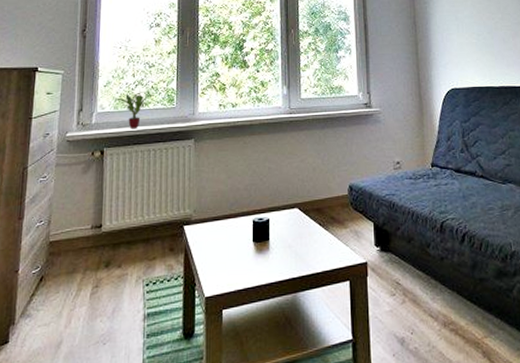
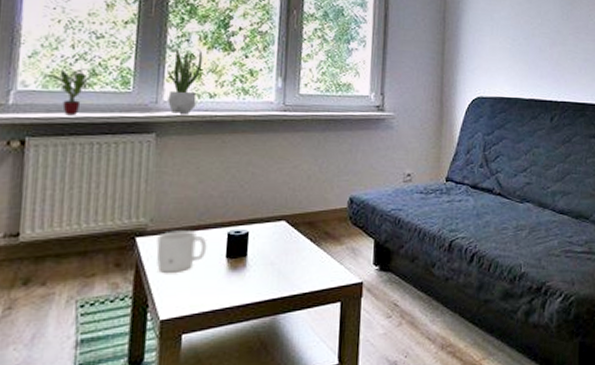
mug: none [199,219,238,256] -> present [156,230,207,273]
potted plant: none [200,68,225,122] -> present [166,46,203,114]

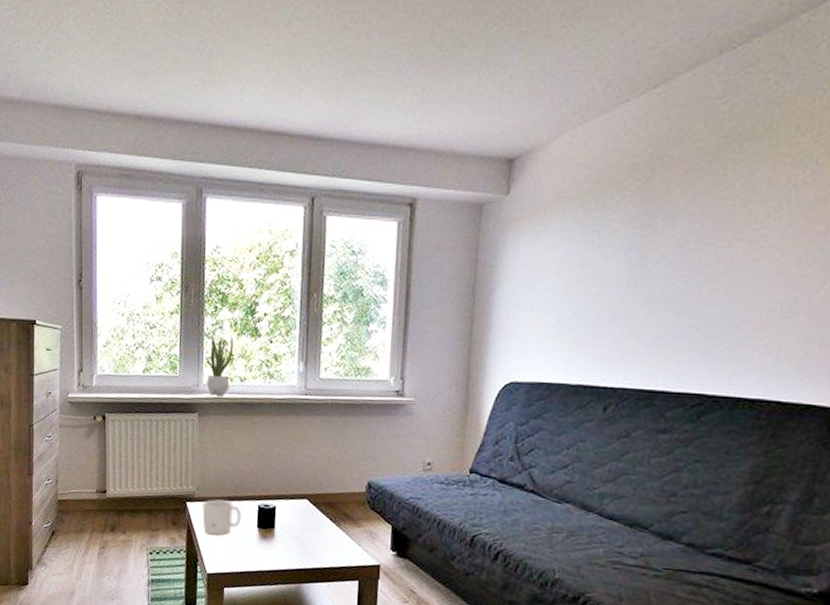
potted plant: present [42,69,103,116] -> none [114,355,157,396]

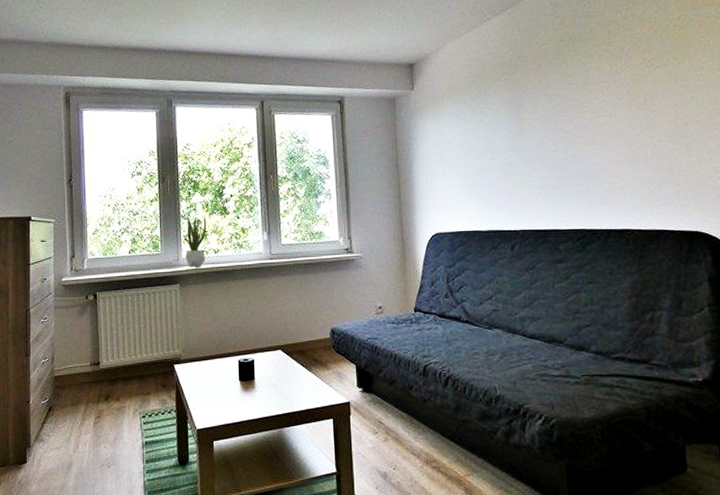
mug: present [202,499,242,535] -> none [189,359,225,392]

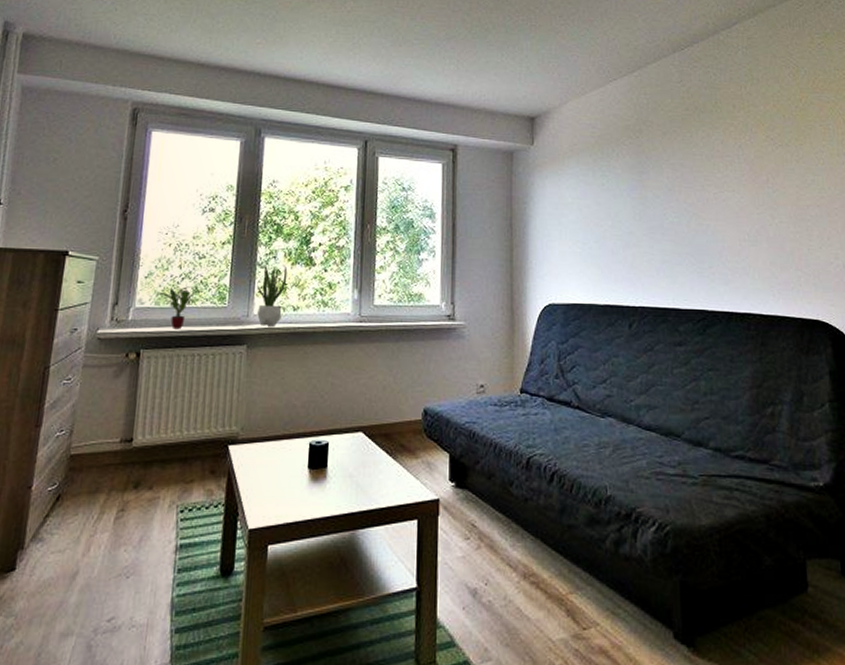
potted plant: none [103,239,141,275] -> present [155,286,204,330]

